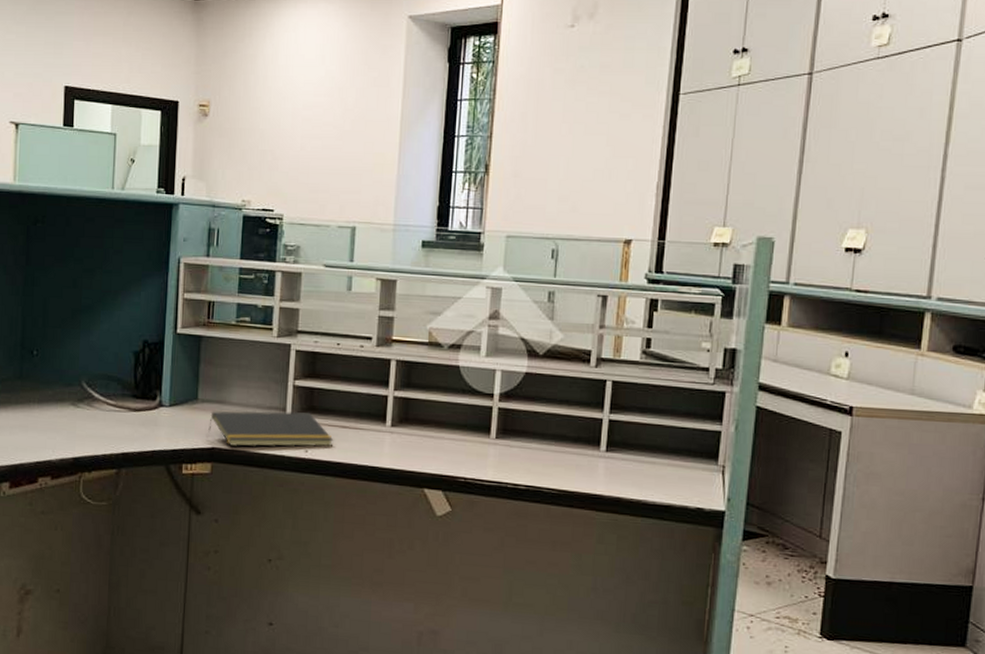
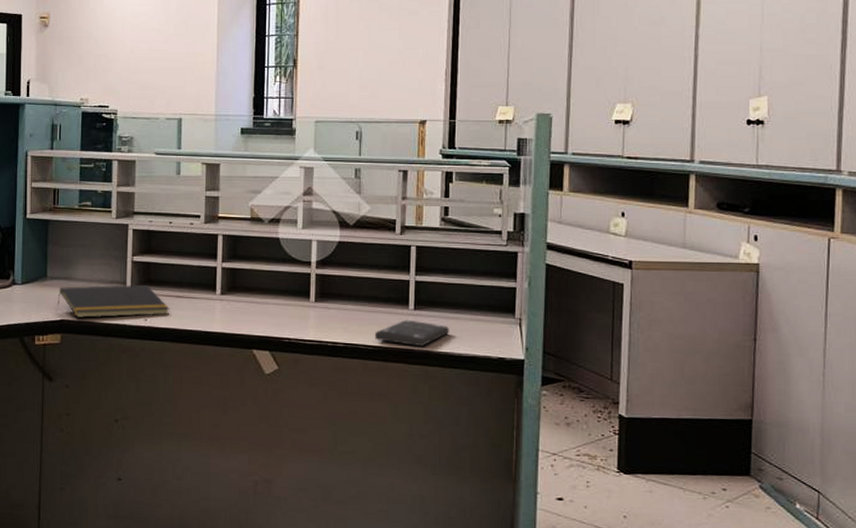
calculator: none [559,462,644,492] -> present [374,319,449,346]

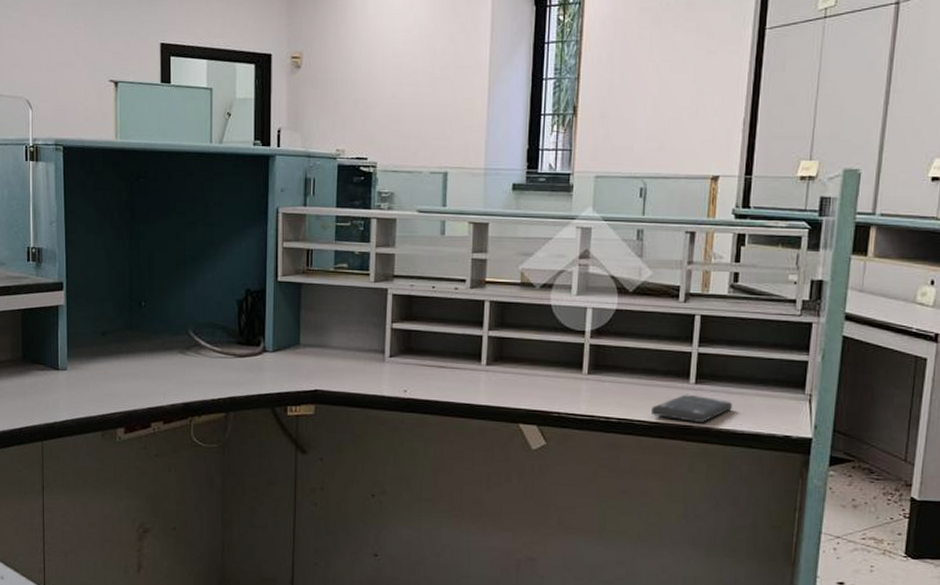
notepad: present [57,284,170,318] -> none [311,353,432,389]

